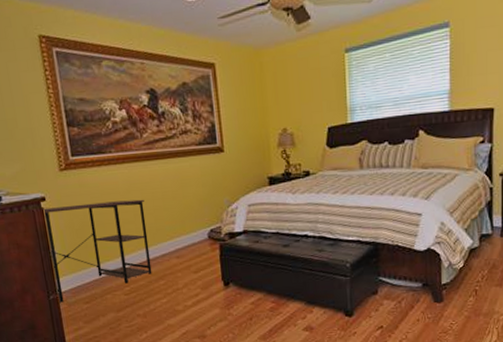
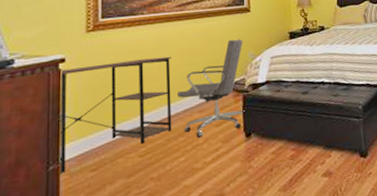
office chair: none [154,183,222,283] -> present [178,39,245,139]

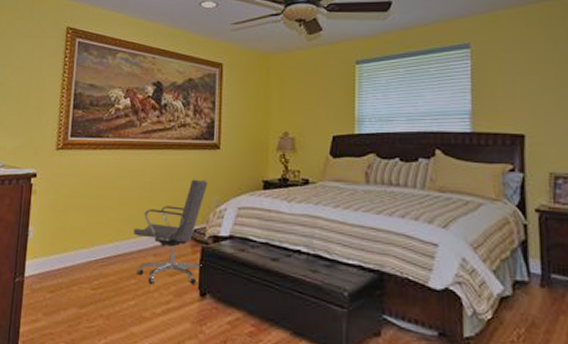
desk: present [58,56,172,173] -> none [24,184,131,287]

